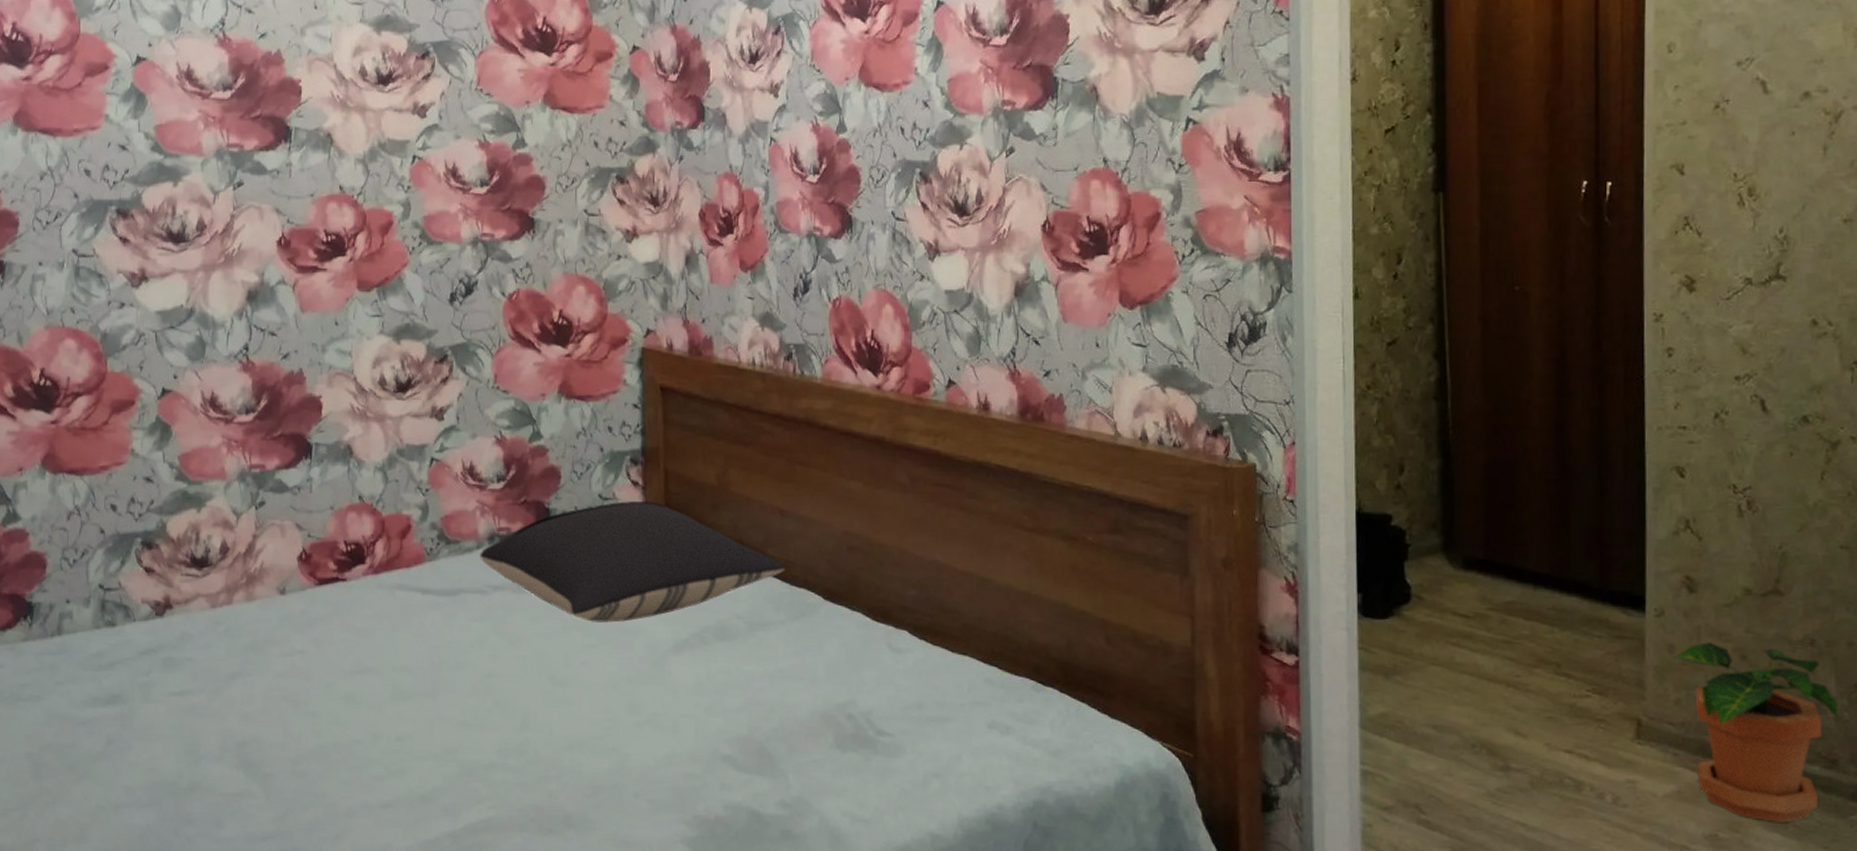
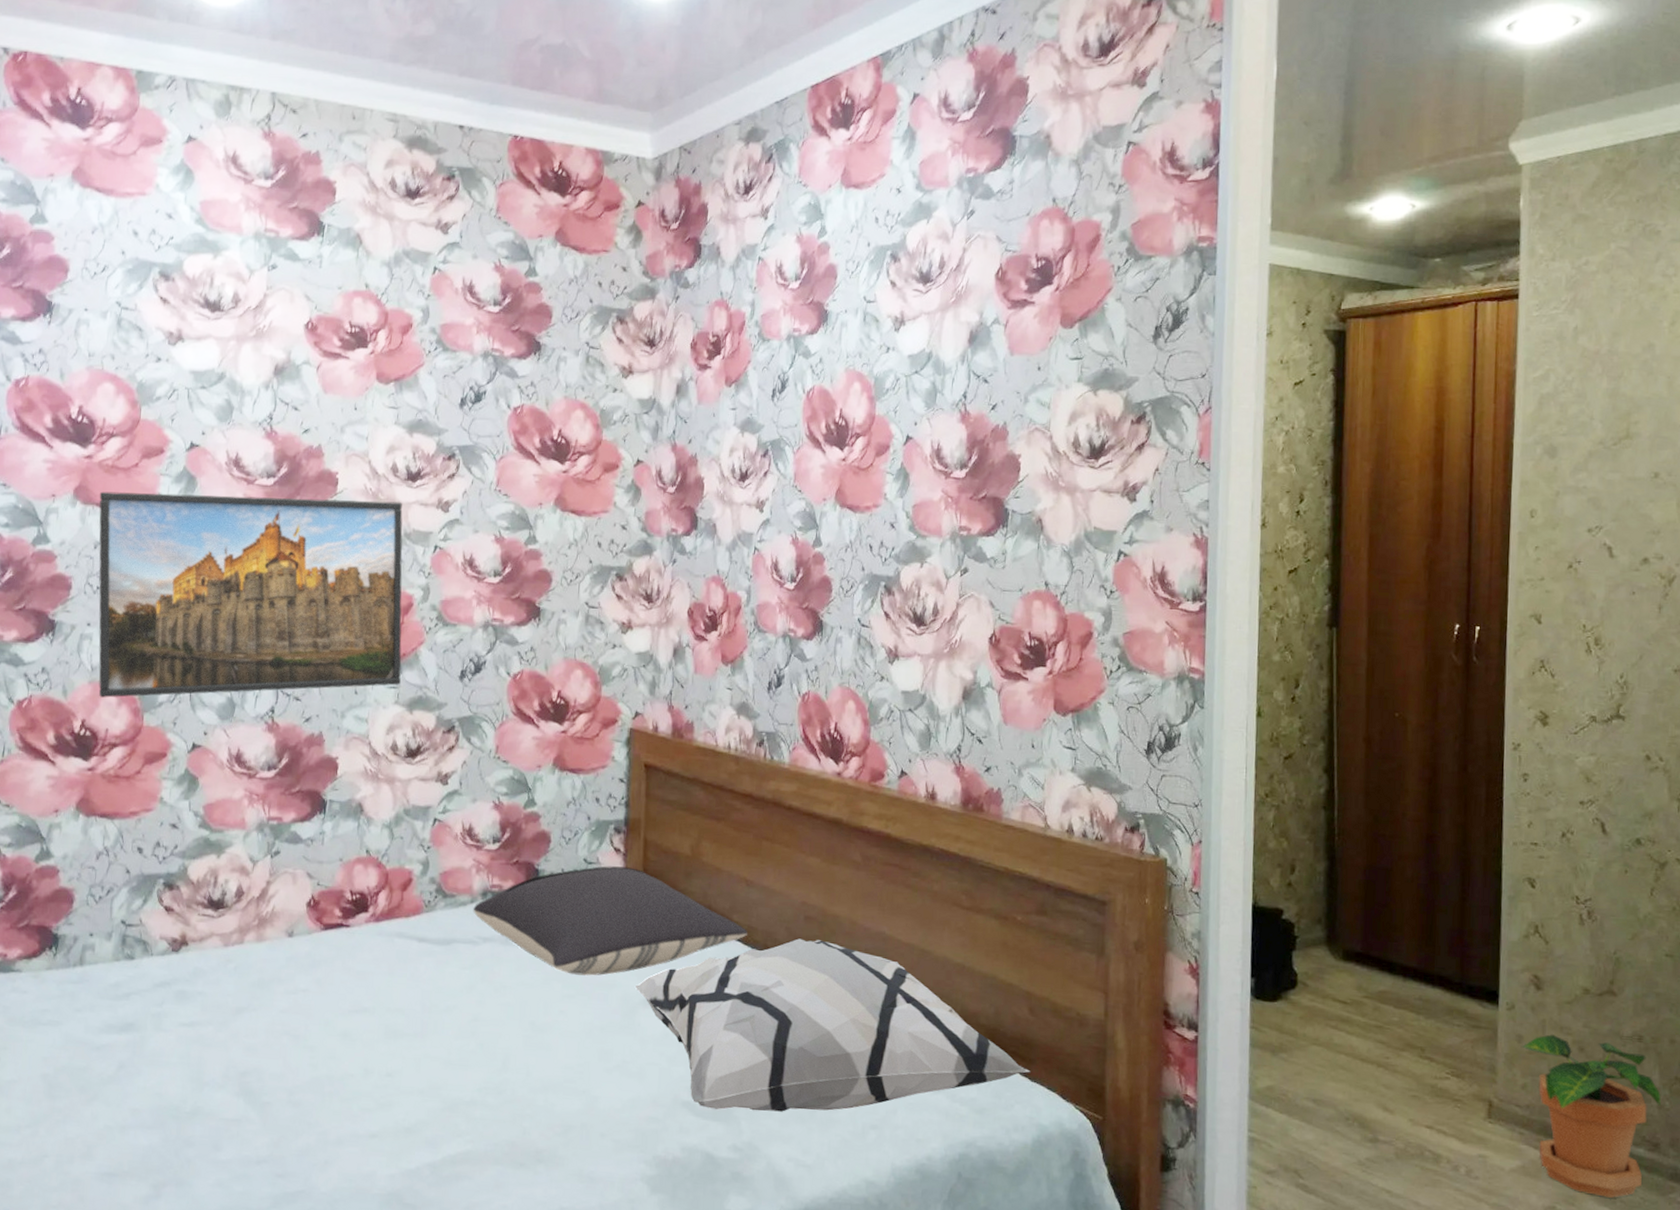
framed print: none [41,109,385,343] -> present [98,491,403,698]
decorative pillow: none [664,572,1109,763] -> present [635,938,1030,1112]

